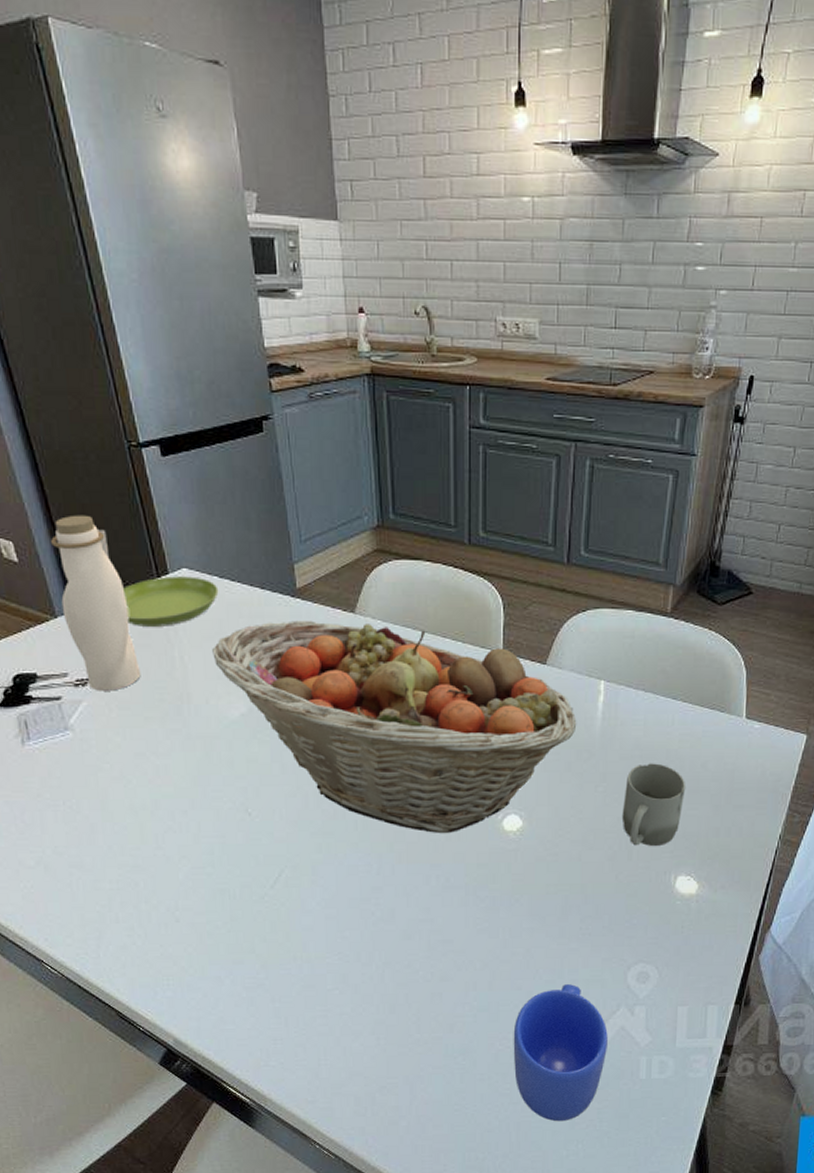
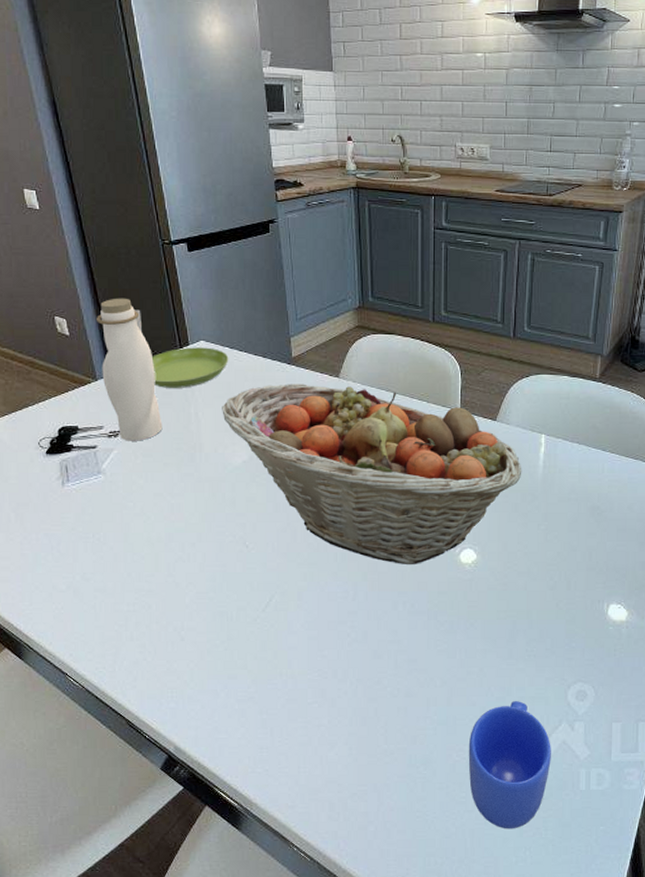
cup: present [621,763,686,846] -> none [561,505,615,577]

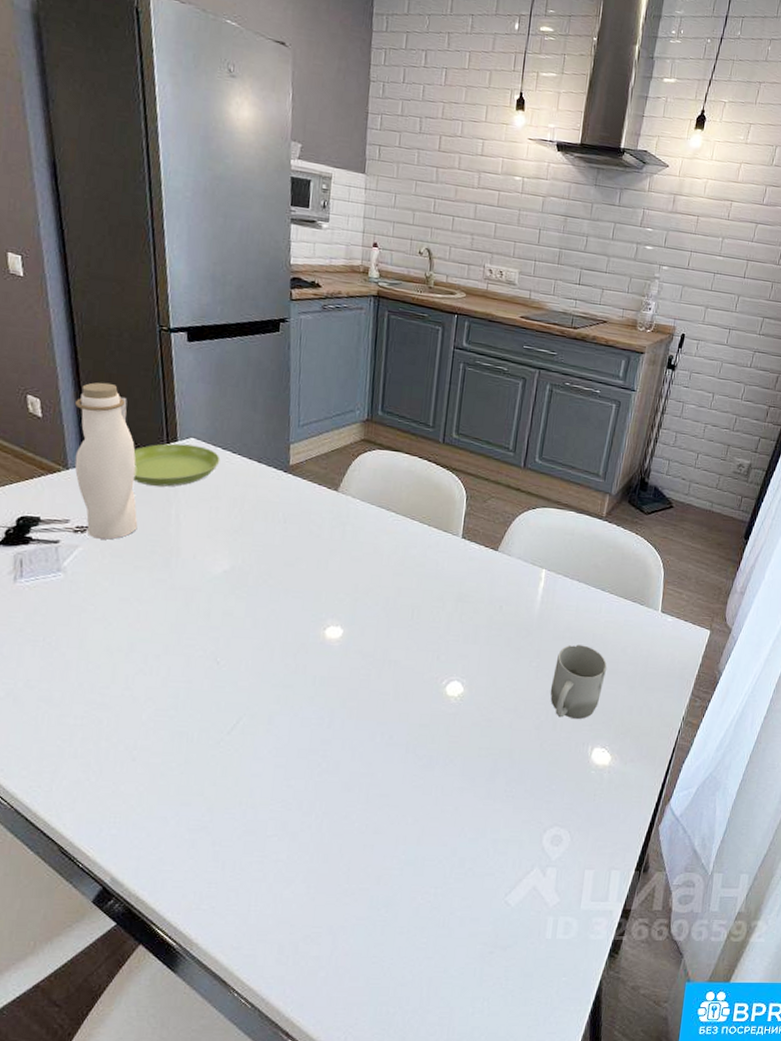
fruit basket: present [222,383,522,564] -> none [206,491,520,694]
cup: present [468,701,551,829] -> none [432,843,521,978]
cup: none [561,505,615,577] -> present [550,644,607,719]

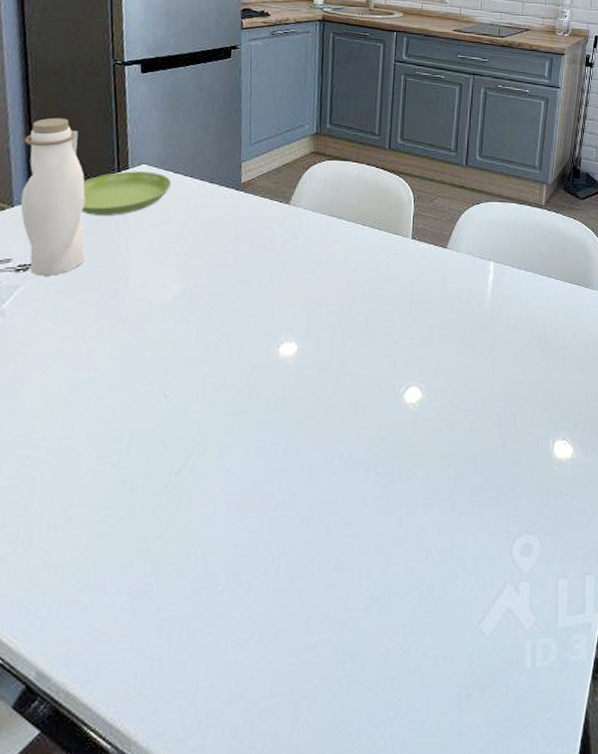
cup: present [550,644,607,719] -> none [507,334,560,413]

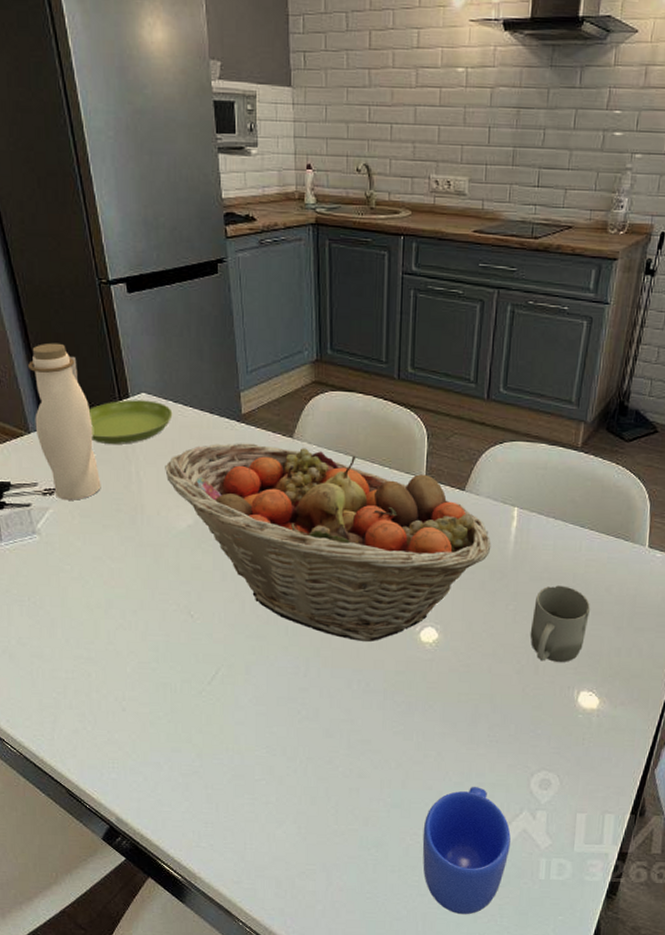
fruit basket: none [156,210,471,409] -> present [165,443,492,641]
cup: none [403,563,495,733] -> present [422,787,511,915]
cup: none [507,334,560,413] -> present [530,585,591,662]

